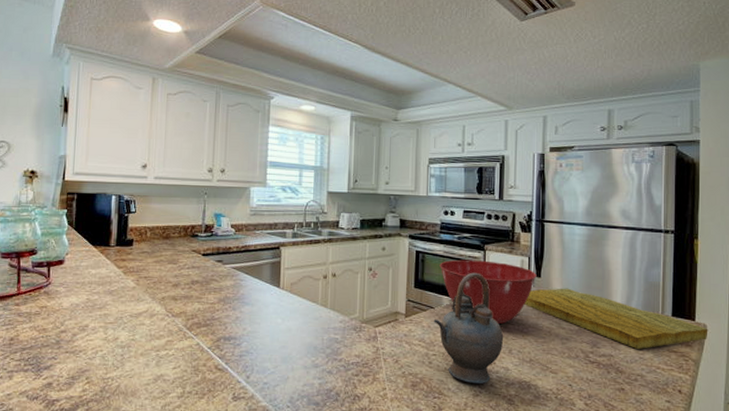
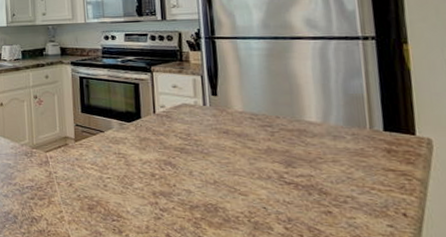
teapot: present [433,272,504,385] -> none [104,94,183,207]
mixing bowl: present [439,259,537,325] -> none [105,82,213,146]
cutting board: present [524,288,708,350] -> none [201,105,435,169]

